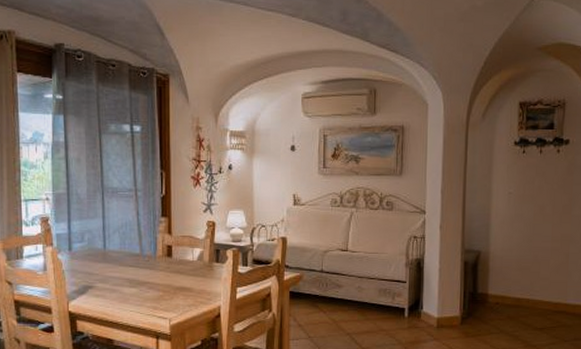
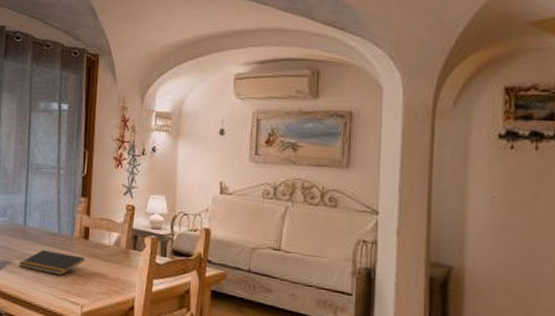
notepad: none [101,271,170,293] -> present [18,250,85,276]

